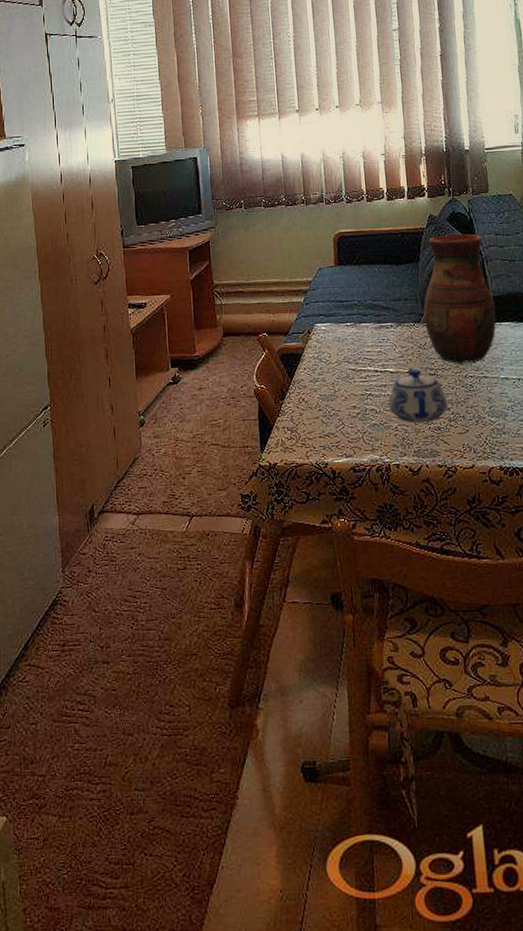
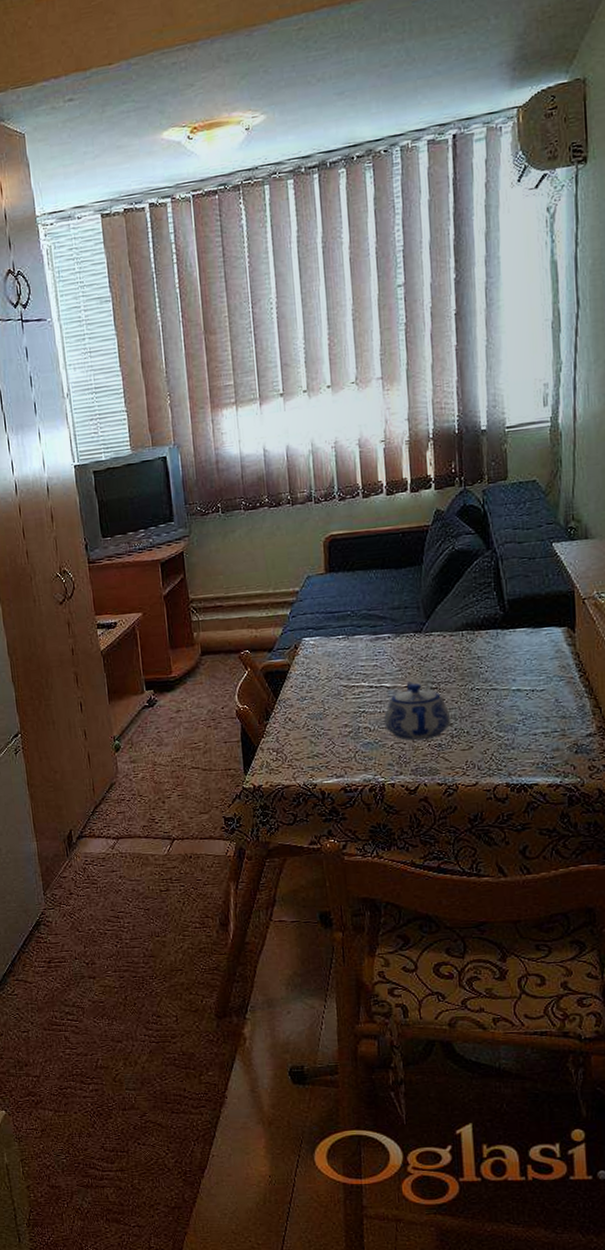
vase: present [423,234,497,365] -> none [426,529,510,677]

